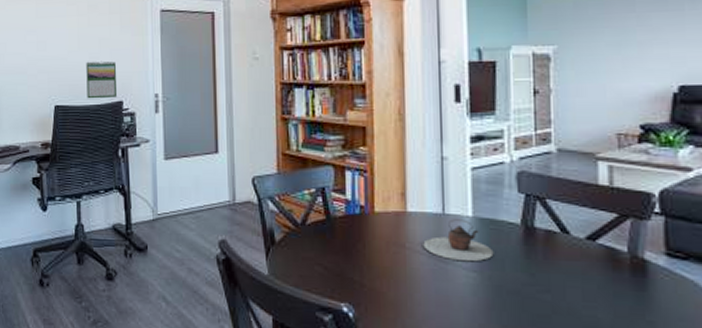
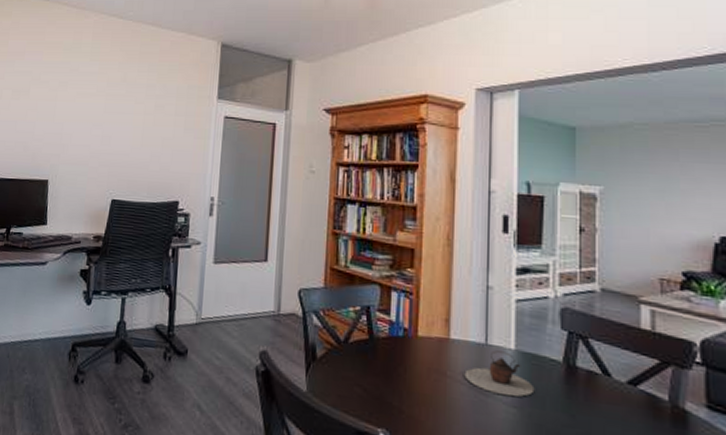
calendar: present [86,61,118,99] -> none [144,159,176,198]

